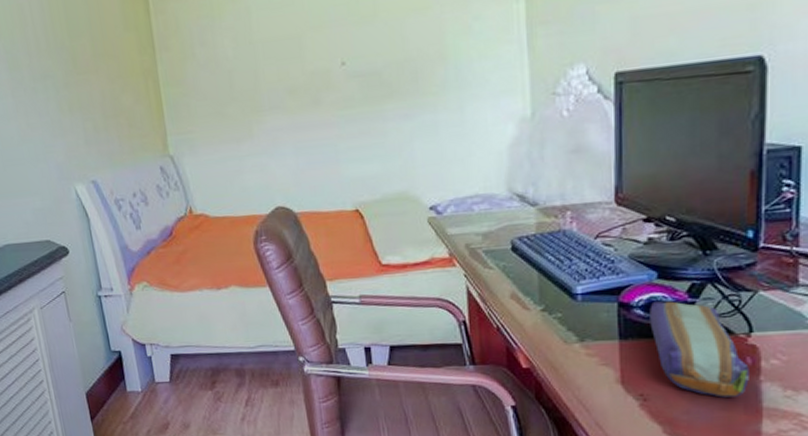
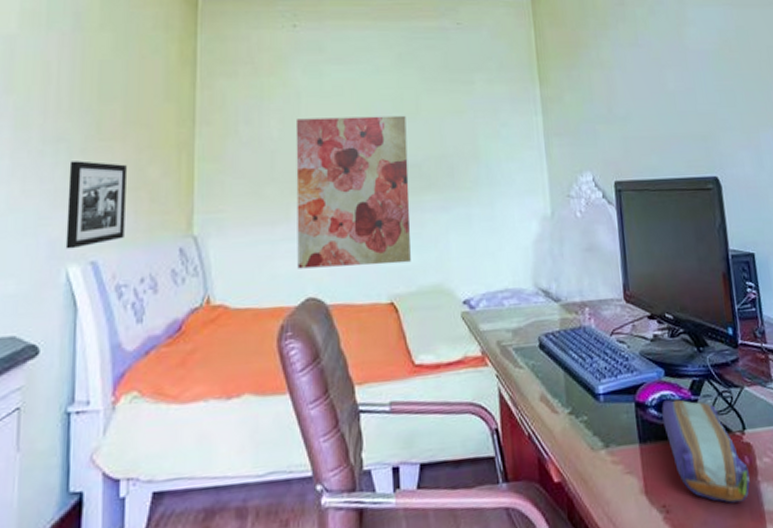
picture frame: none [58,94,114,171] -> present [65,161,127,249]
wall art: none [249,19,374,181] -> present [295,115,411,269]

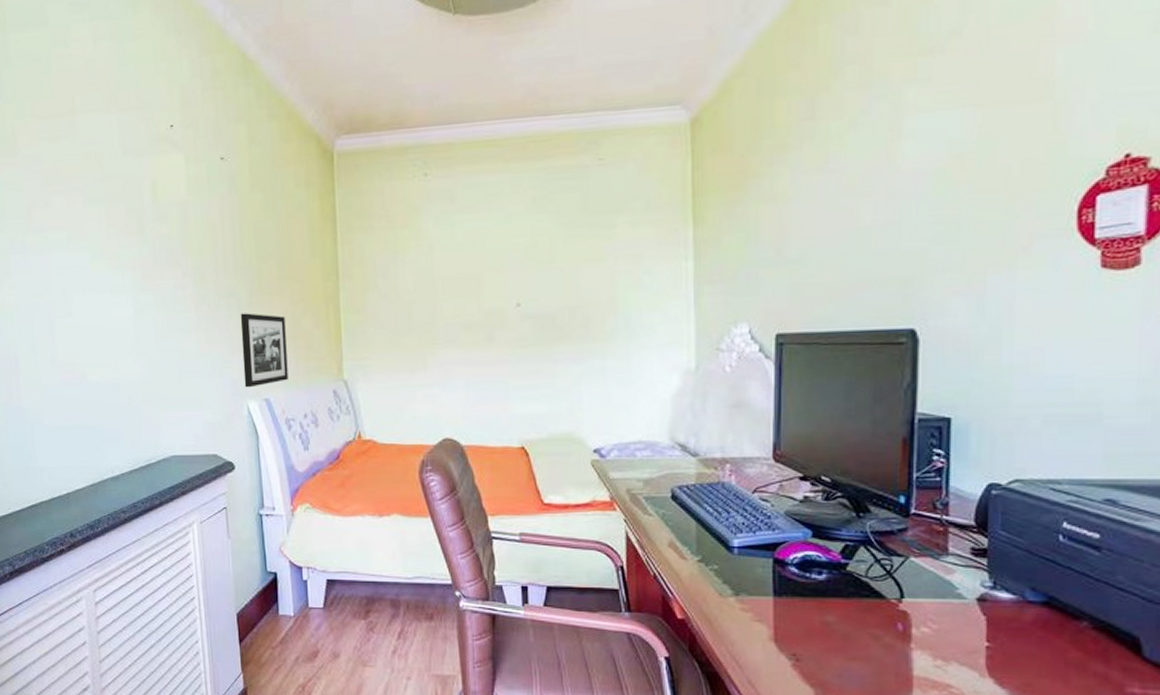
wall art: present [295,115,411,269] -> none [429,264,542,412]
pencil case: present [661,399,750,503] -> none [804,561,900,663]

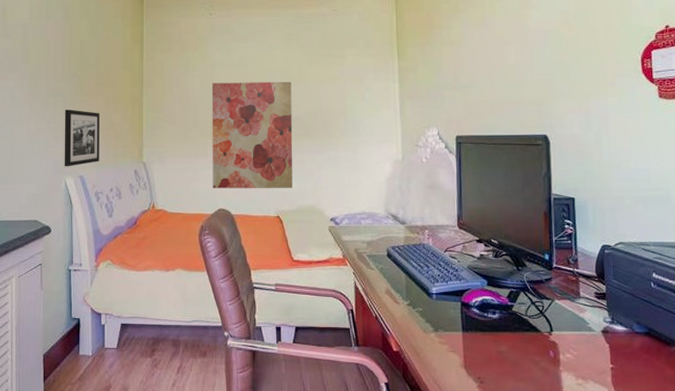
wall art: none [429,264,542,412] -> present [211,81,293,189]

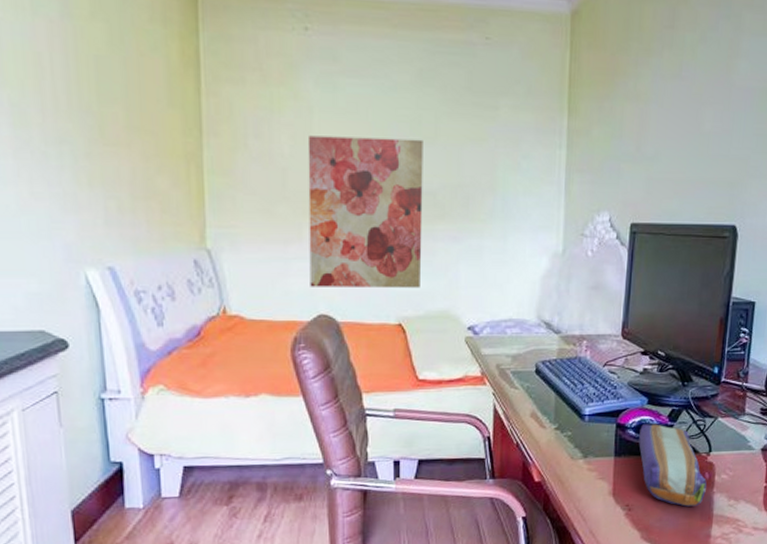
picture frame: present [64,109,100,167] -> none [75,165,139,254]
pencil case: none [483,303,553,383] -> present [639,424,707,507]

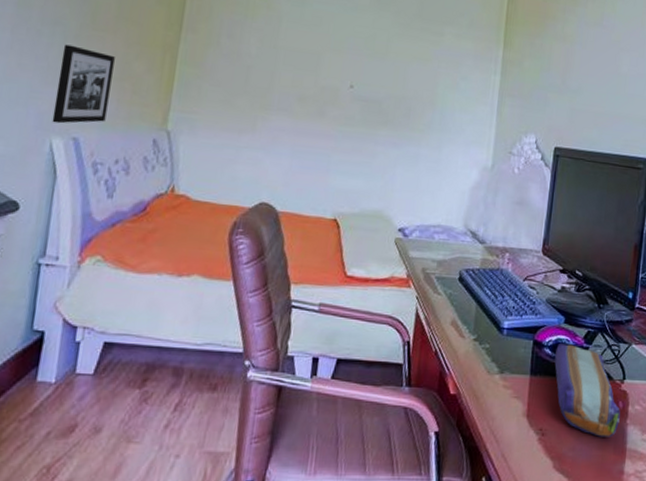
picture frame: none [75,165,139,254] -> present [52,44,115,124]
wall art: present [307,135,423,289] -> none [256,40,375,187]

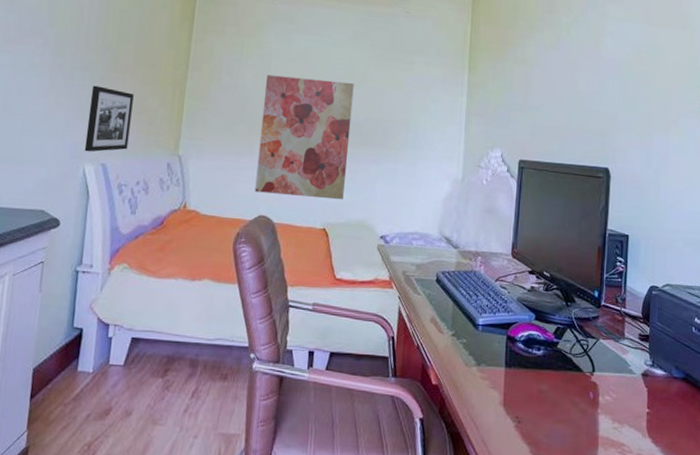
wall art: none [256,40,375,187] -> present [255,75,354,200]
pencil case: present [554,344,621,437] -> none [527,339,591,425]

